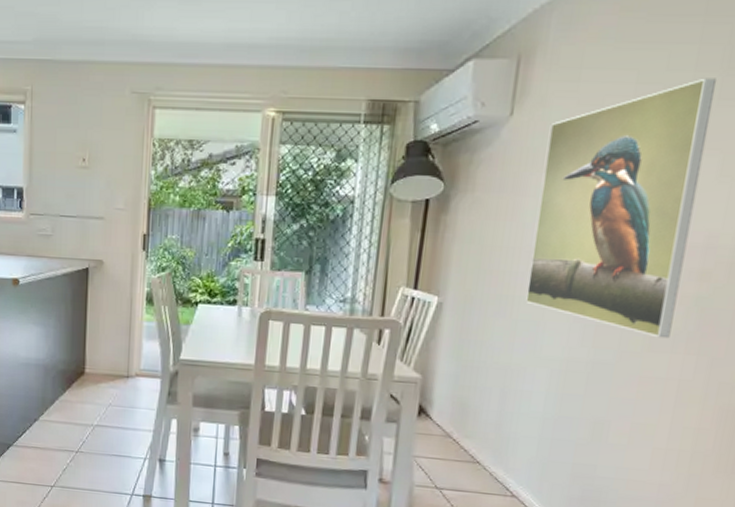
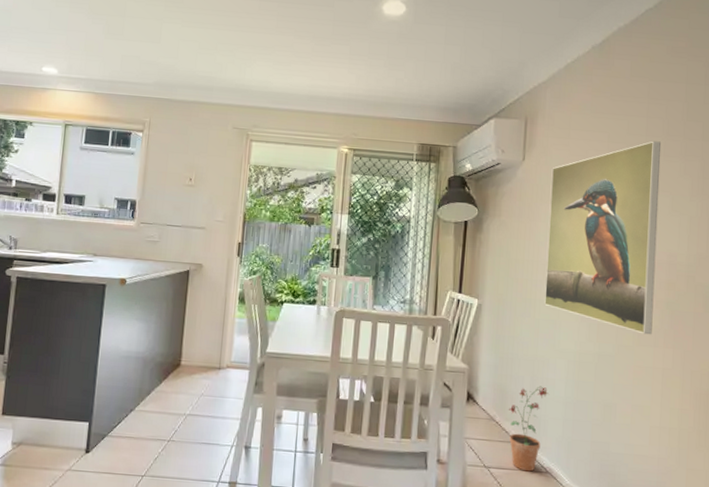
potted plant: none [468,399,523,495] -> present [509,386,549,472]

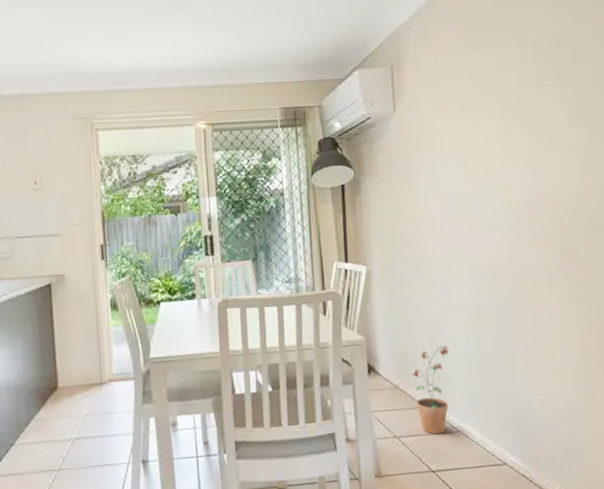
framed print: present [544,141,662,335] -> none [425,71,546,276]

